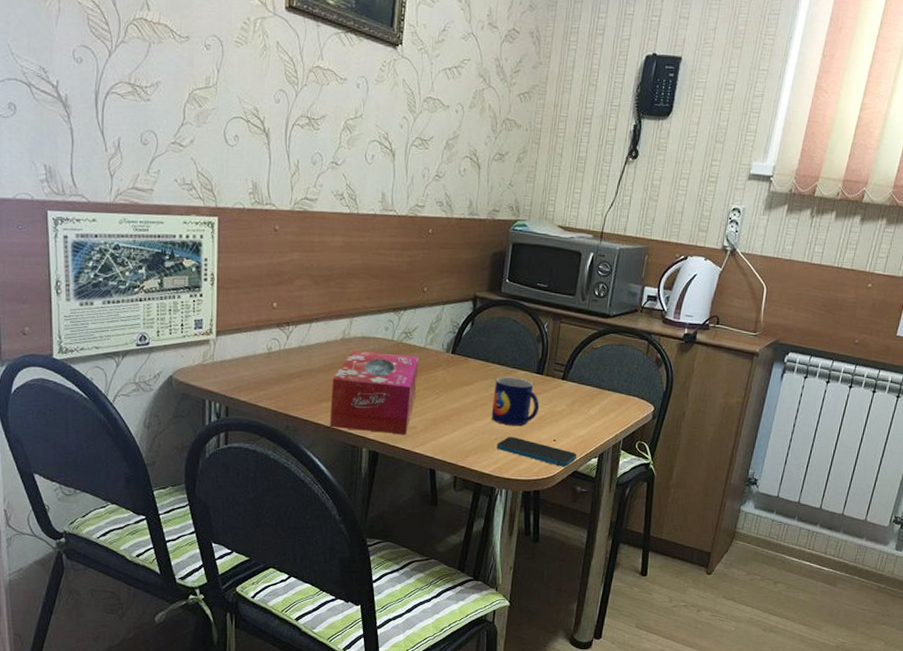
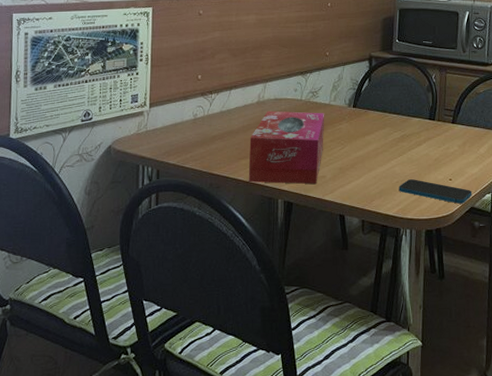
mug: present [491,376,540,426] -> none [391,124,434,169]

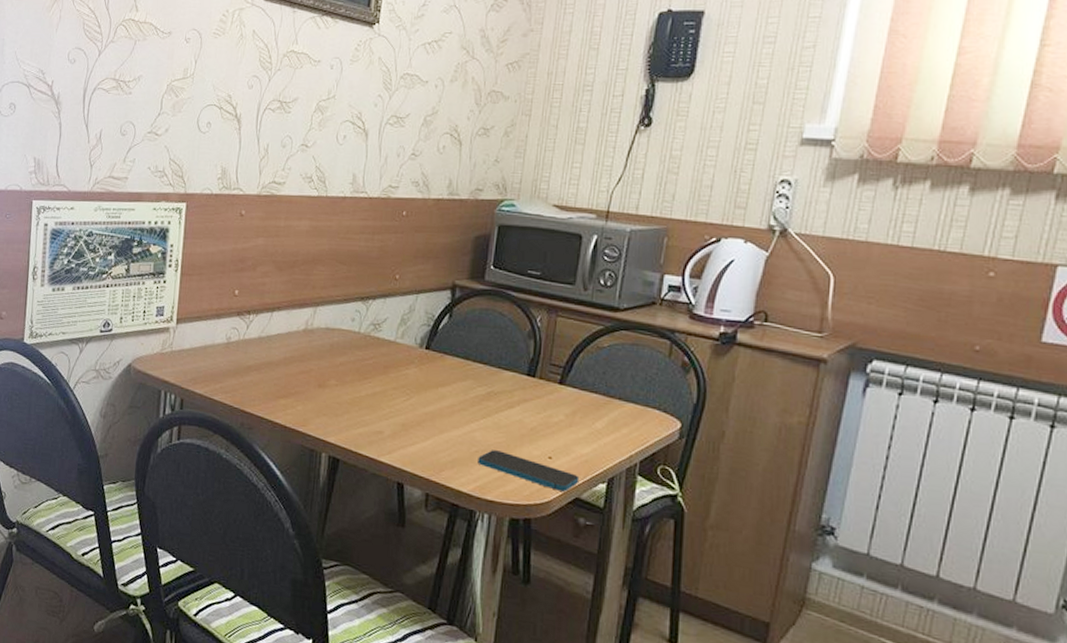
tissue box: present [248,111,325,184] -> none [287,342,389,440]

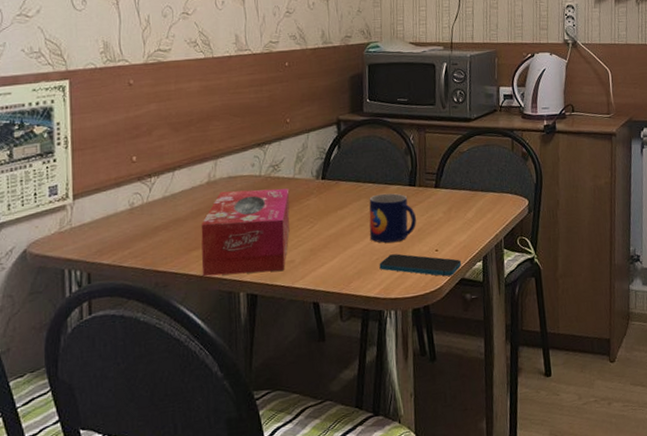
tissue box: none [287,342,389,440] -> present [201,188,290,276]
mug: none [471,378,531,438] -> present [369,193,417,243]

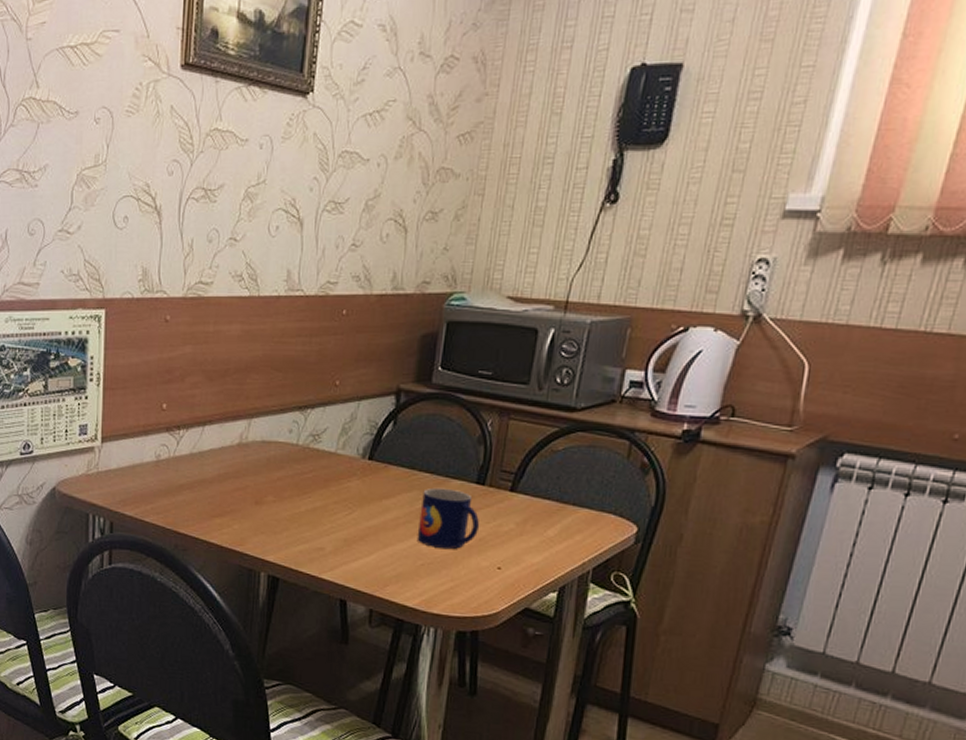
tissue box: present [201,188,290,276] -> none [223,456,329,557]
smartphone: present [379,253,462,277] -> none [423,562,530,602]

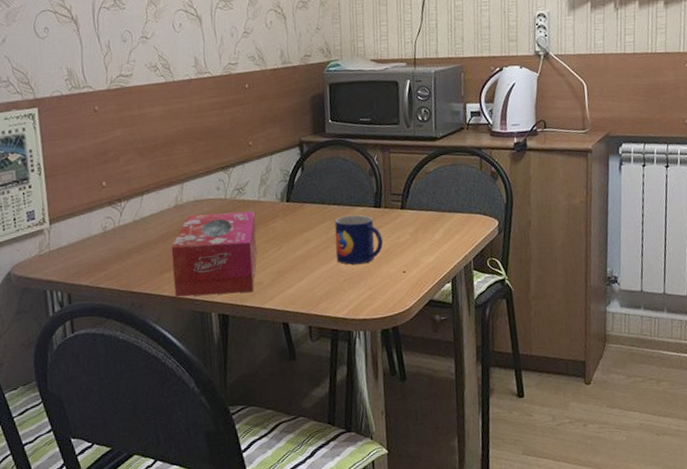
tissue box: none [223,456,329,557] -> present [171,211,257,297]

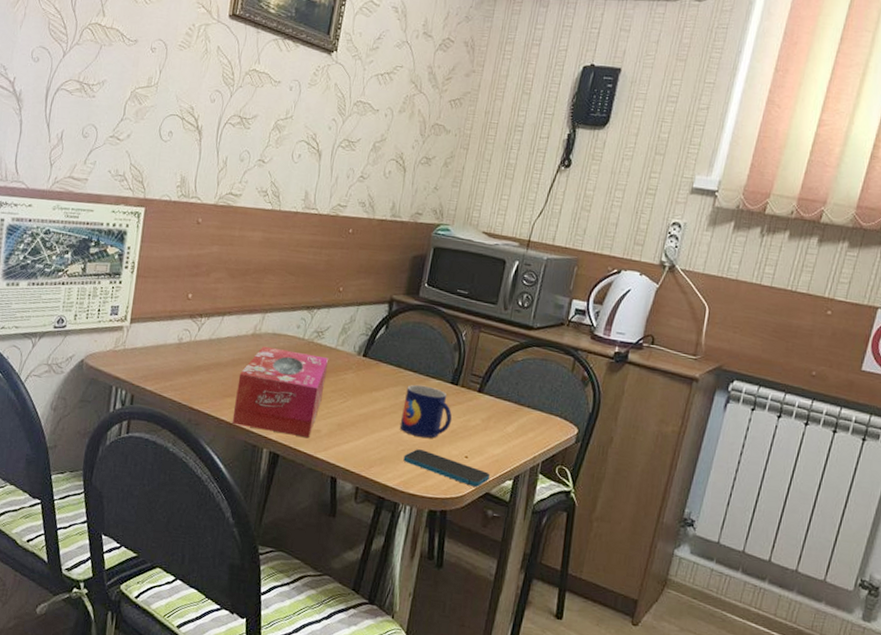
smartphone: none [346,275,430,298] -> present [403,449,491,487]

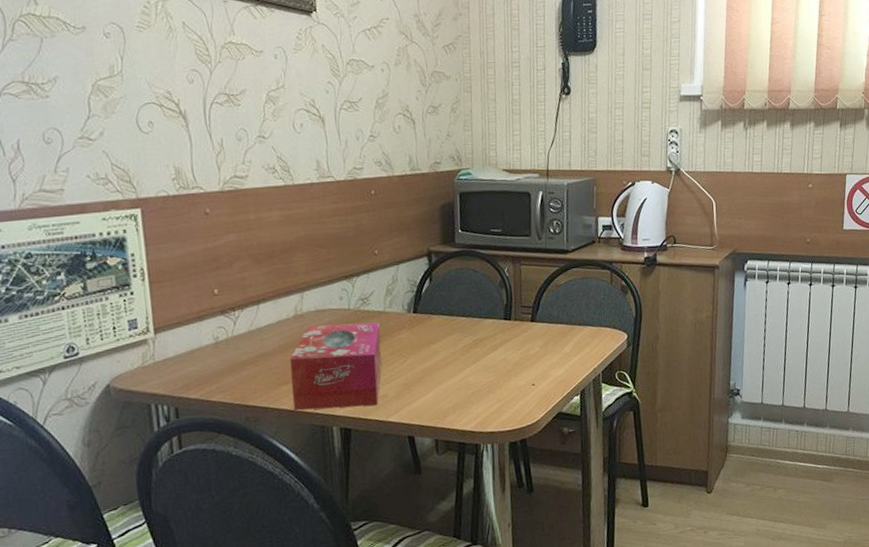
mug: present [399,384,453,439] -> none [463,327,513,378]
smartphone: present [403,449,491,487] -> none [474,388,559,411]

